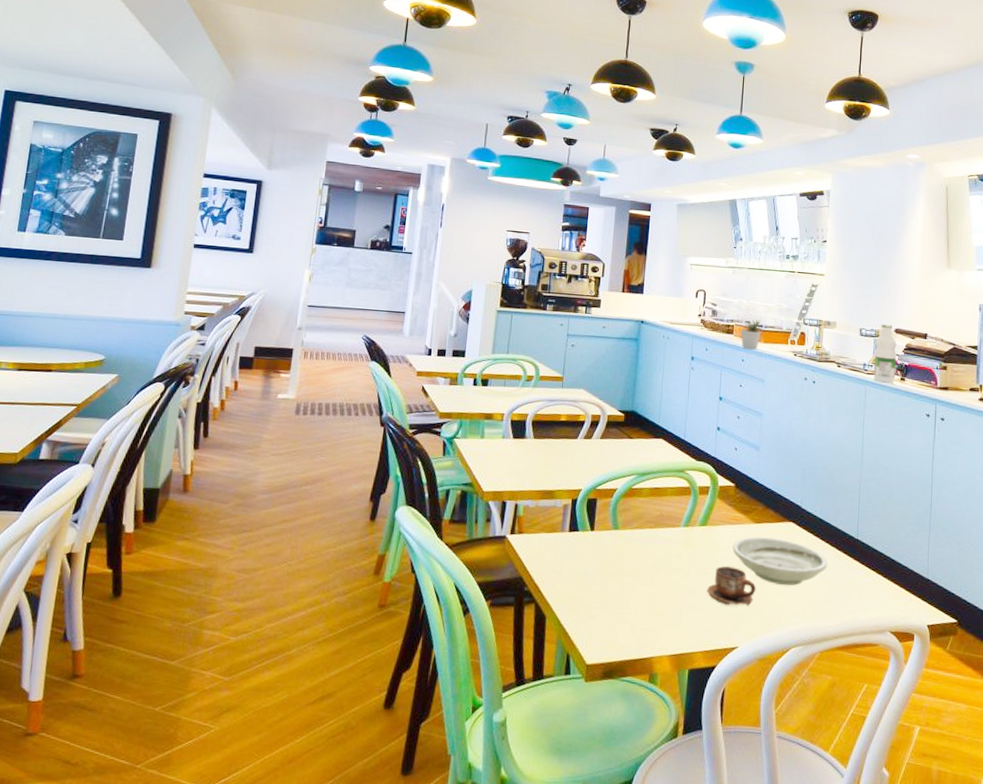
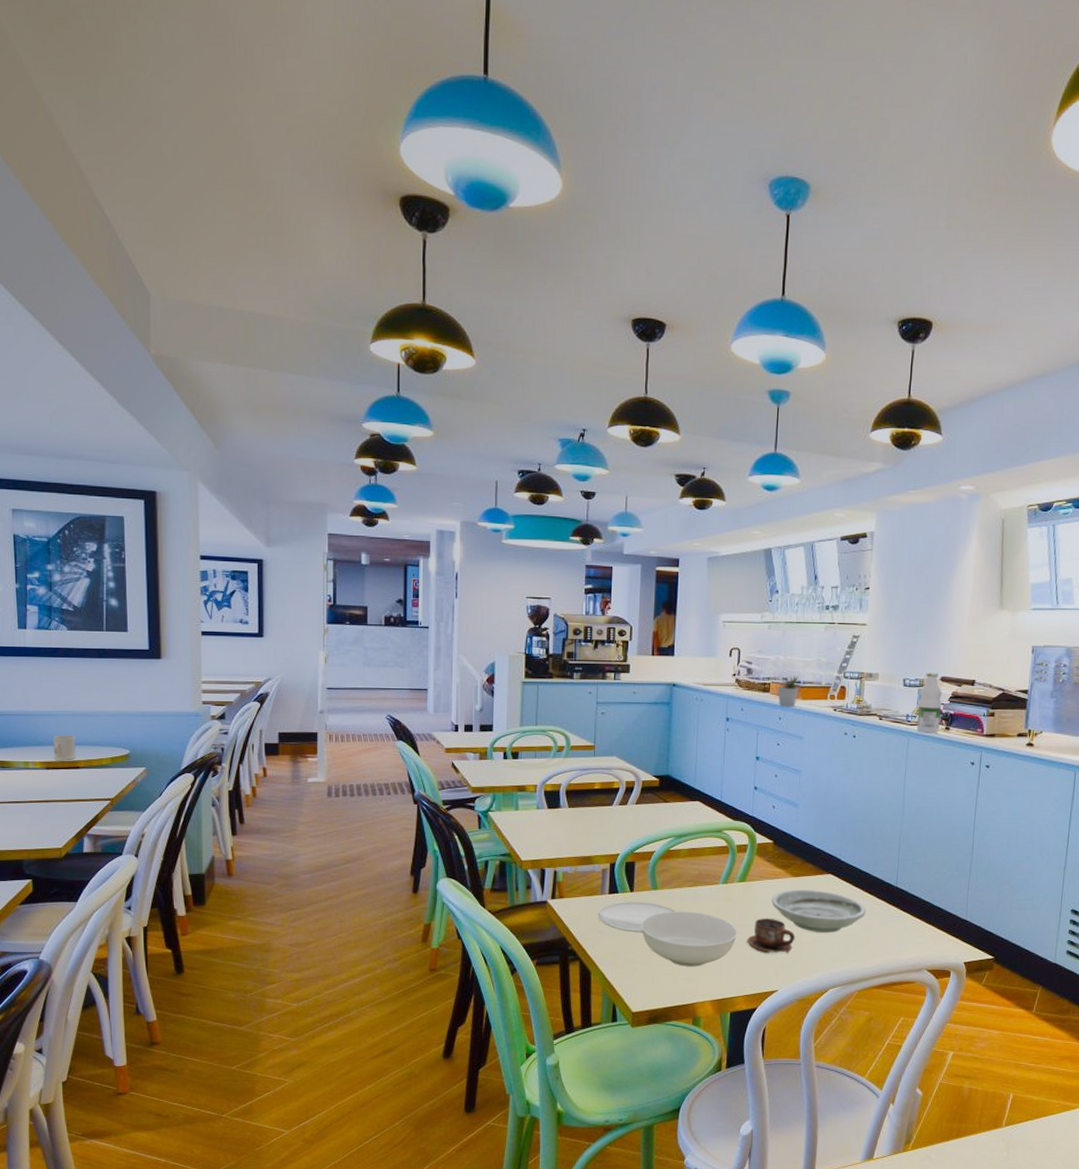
cup: none [27,337,54,364] -> present [52,735,76,761]
plate: none [556,541,636,576] -> present [598,902,676,933]
bowl: none [600,553,698,617] -> present [641,911,738,967]

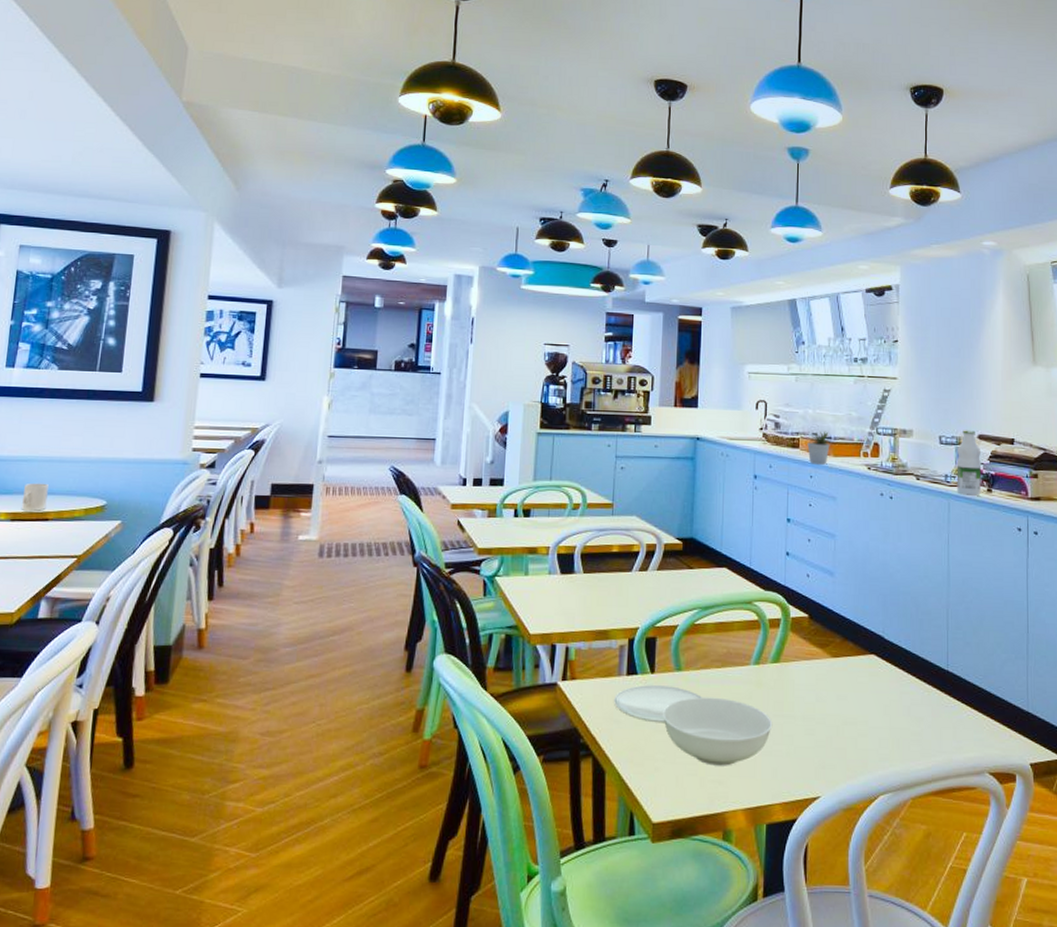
cup: present [746,918,795,954] -> none [782,707,838,751]
saucer: present [771,889,866,933] -> none [809,672,916,725]

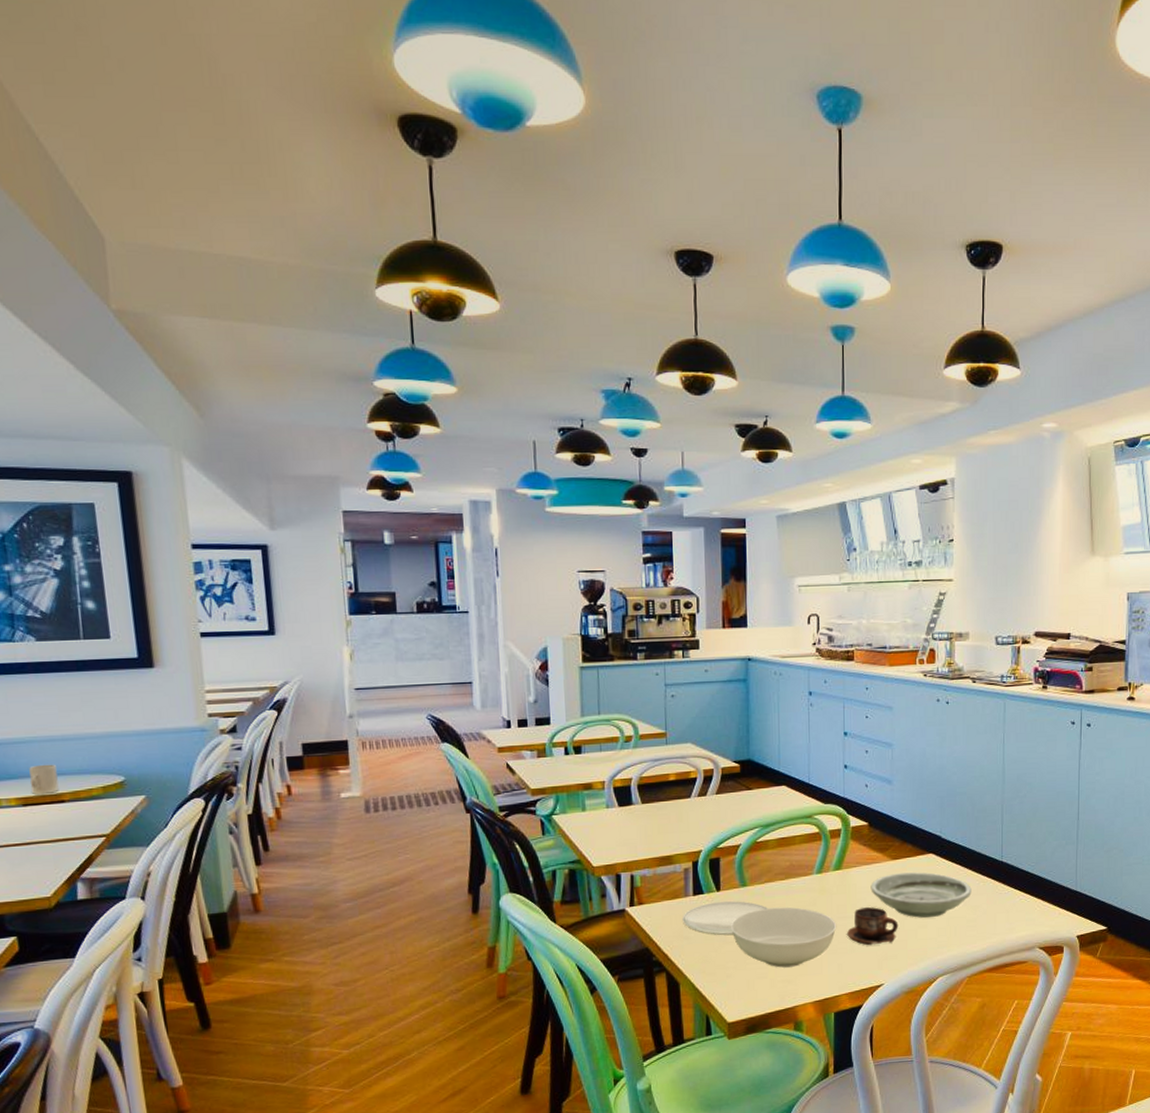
cup: none [782,707,838,751] -> present [846,907,899,946]
potted plant: present [807,431,830,465] -> none [862,641,885,676]
saucer: none [809,672,916,725] -> present [870,872,972,918]
juice bottle: present [956,430,981,497] -> none [1012,628,1037,695]

